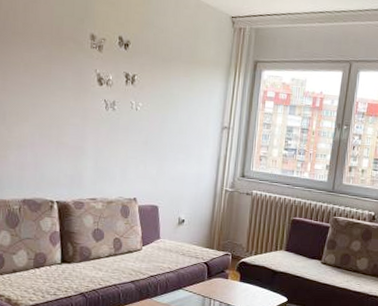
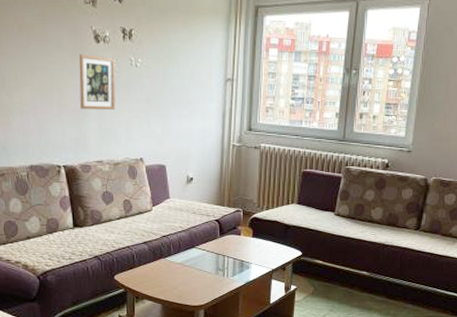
picture frame: none [78,95,117,151] -> present [79,54,116,111]

